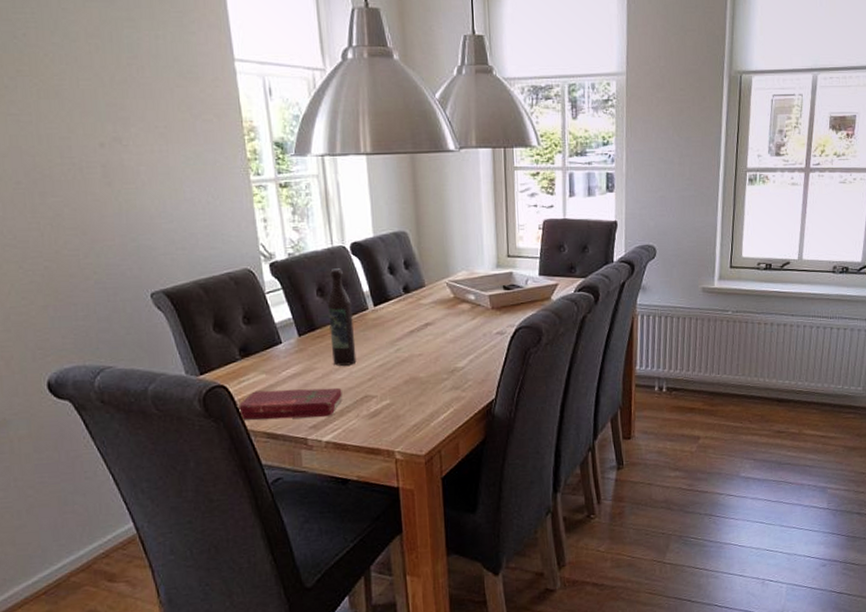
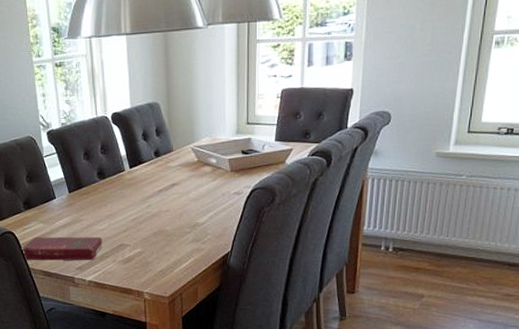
wine bottle: present [327,268,357,366] -> none [91,135,115,219]

